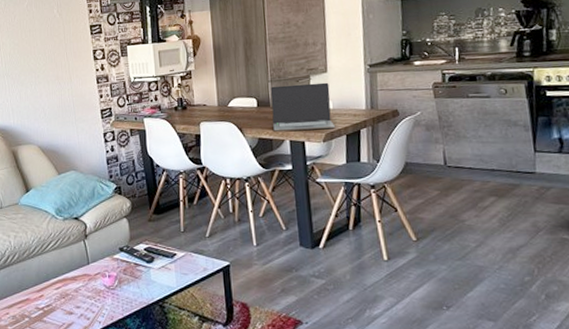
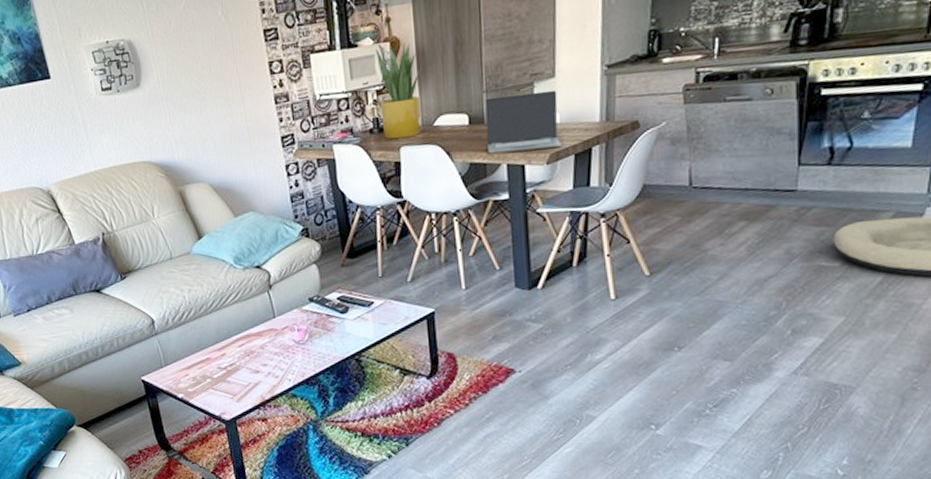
planter: none [180,40,219,116] -> present [374,42,423,140]

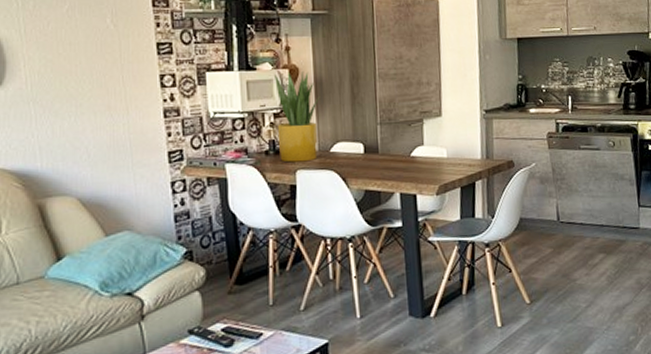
laptop: present [485,90,563,154] -> none [379,127,450,183]

